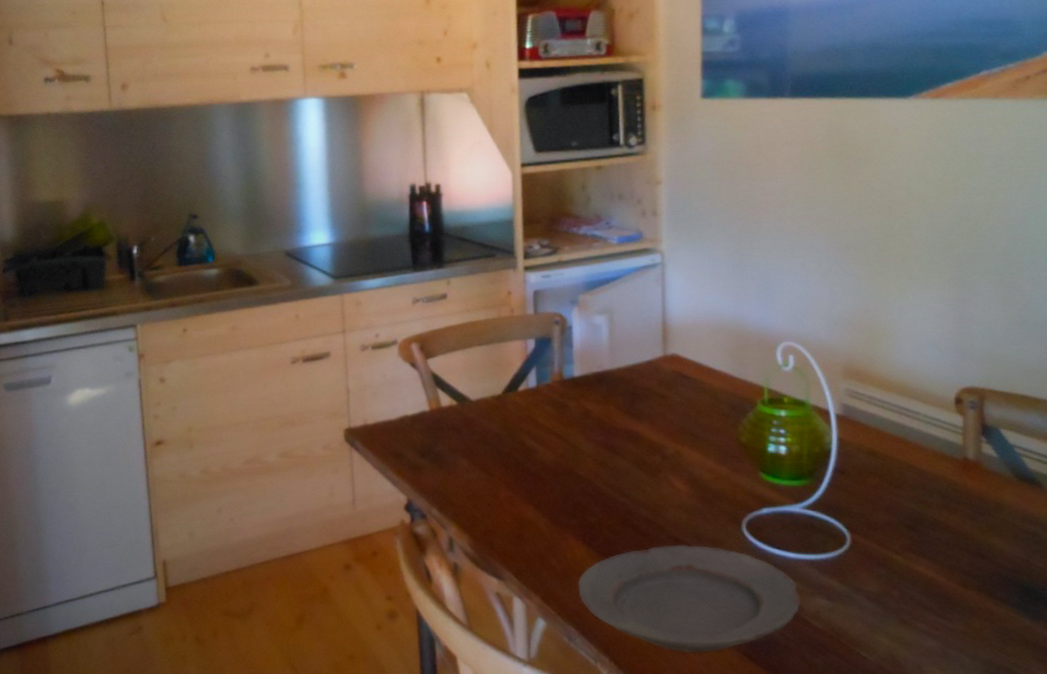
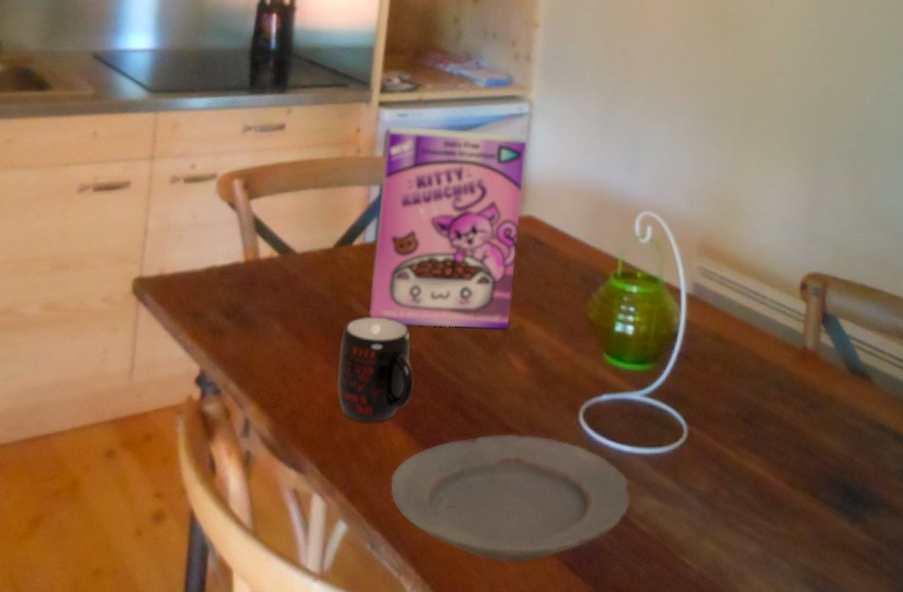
mug: none [519,449,587,538] -> present [337,316,414,423]
cereal box: none [535,283,667,456] -> present [368,126,527,328]

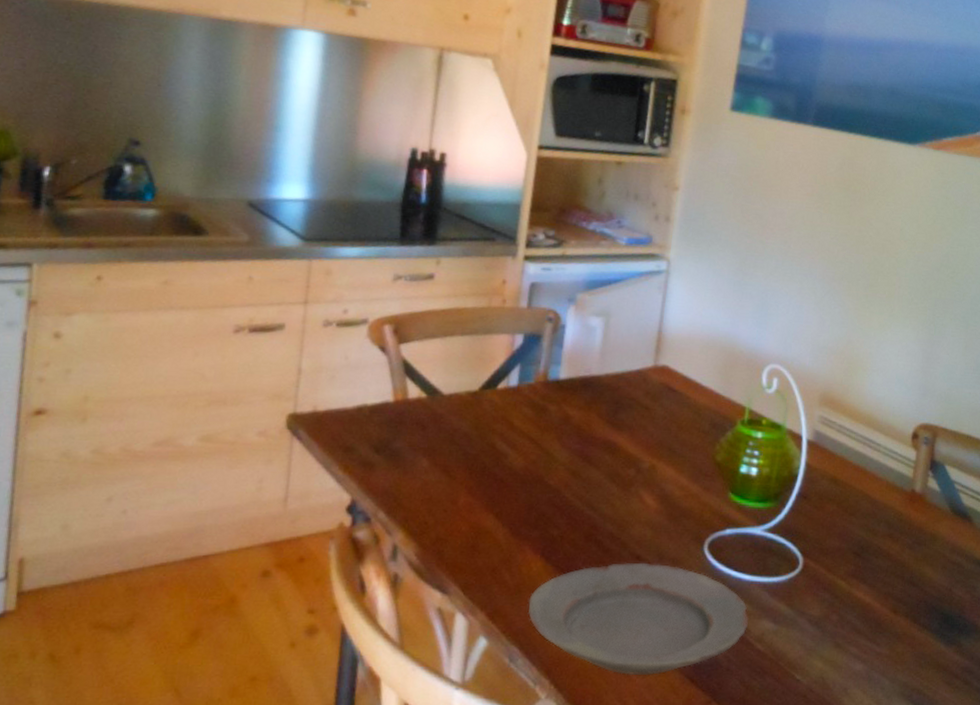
mug: present [337,316,414,423] -> none [480,453,552,551]
cereal box: present [368,126,527,328] -> none [510,279,664,468]

